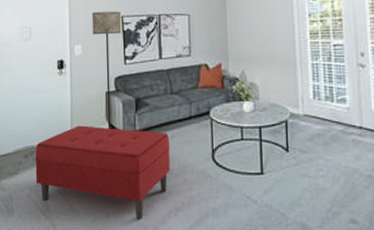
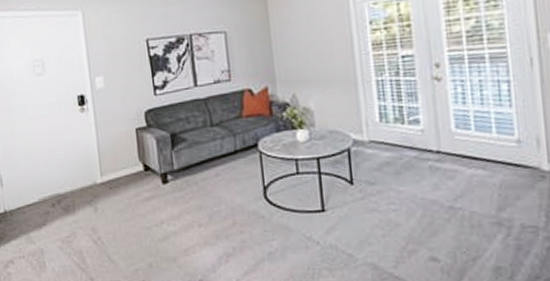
bench: present [35,125,170,221] -> none [63,167,217,269]
floor lamp: present [92,11,122,129] -> none [111,34,148,170]

